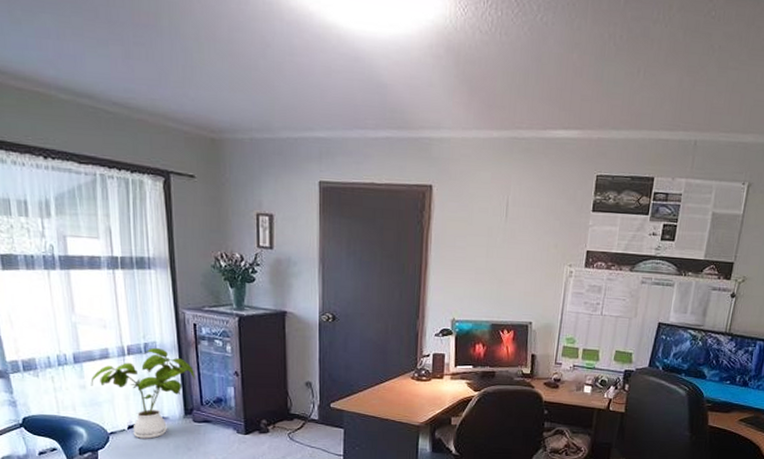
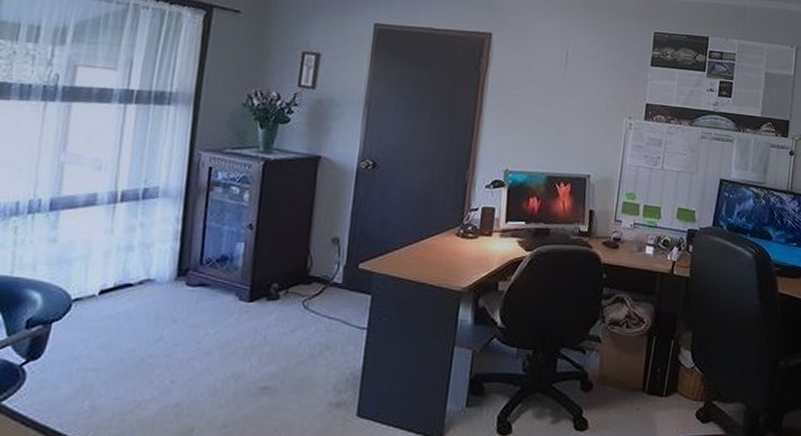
house plant: present [90,347,195,439] -> none [64,193,200,307]

